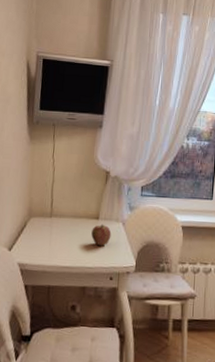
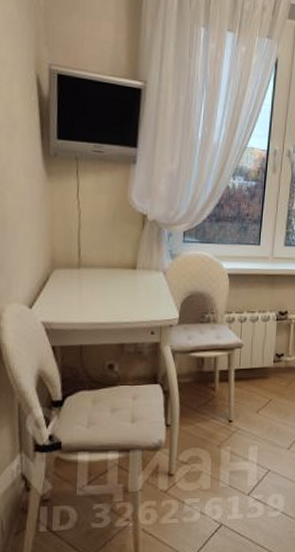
apple: present [91,224,112,246] -> none [128,274,151,299]

